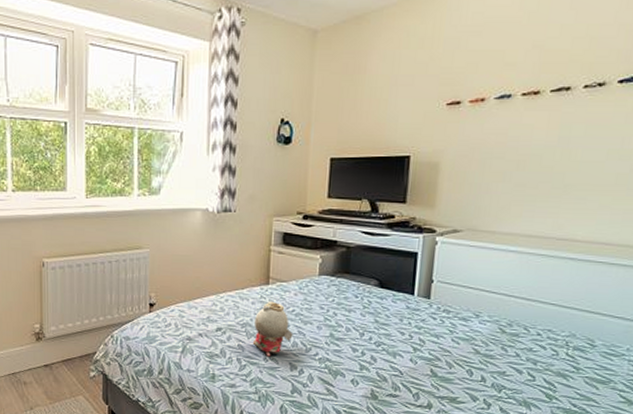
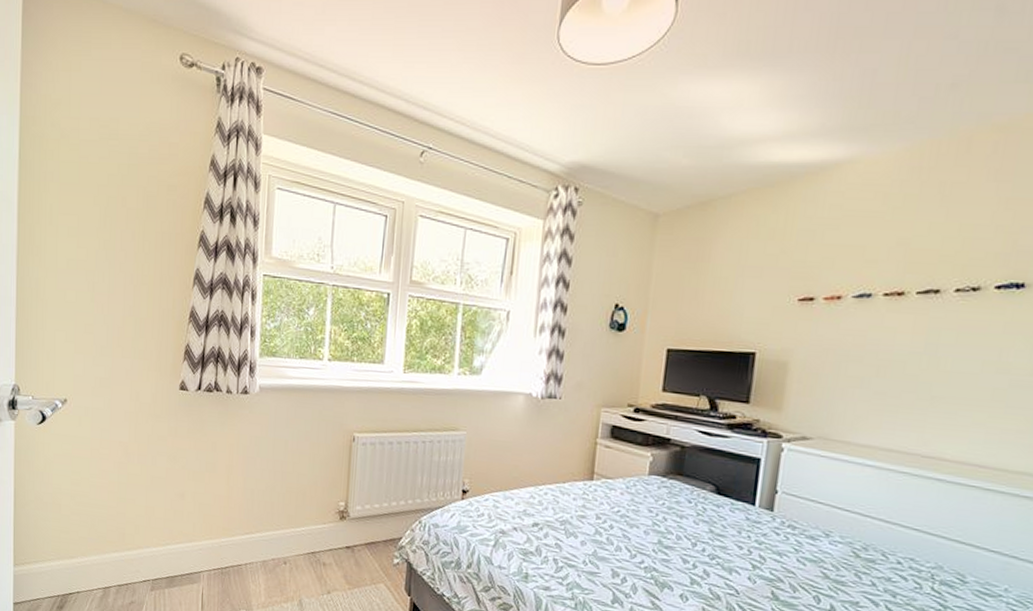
stuffed toy: present [252,301,293,357] -> none [571,498,617,560]

